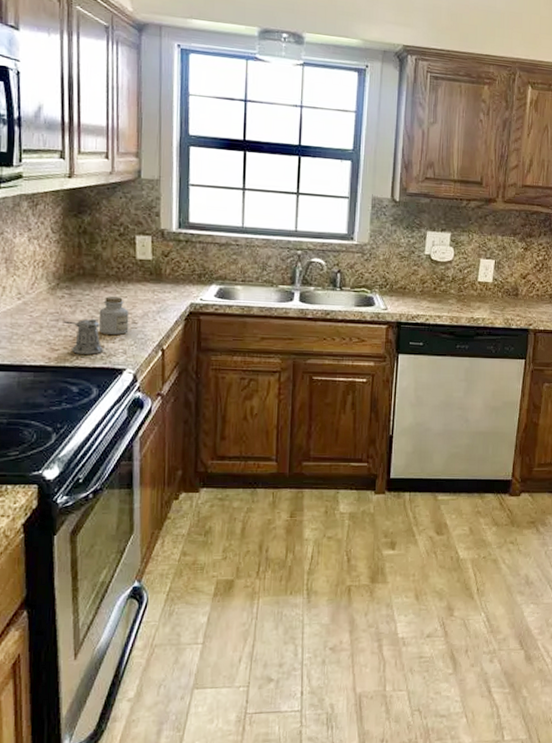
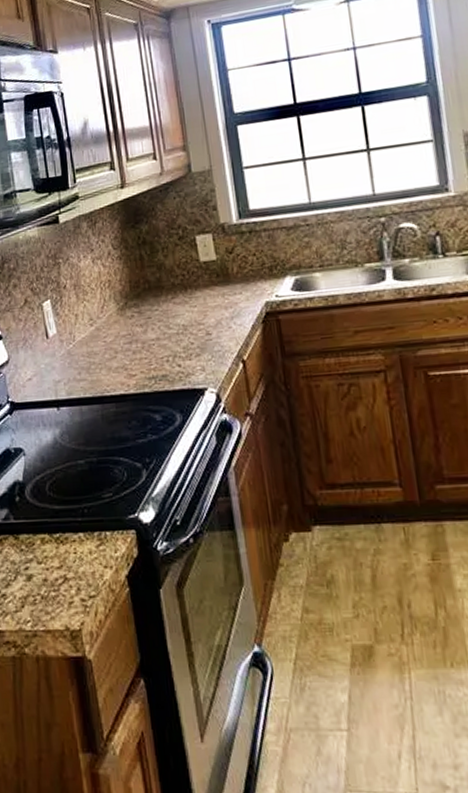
pepper shaker: present [63,318,104,355] -> none [136,335,182,377]
jar: present [98,295,129,335] -> none [170,306,204,351]

